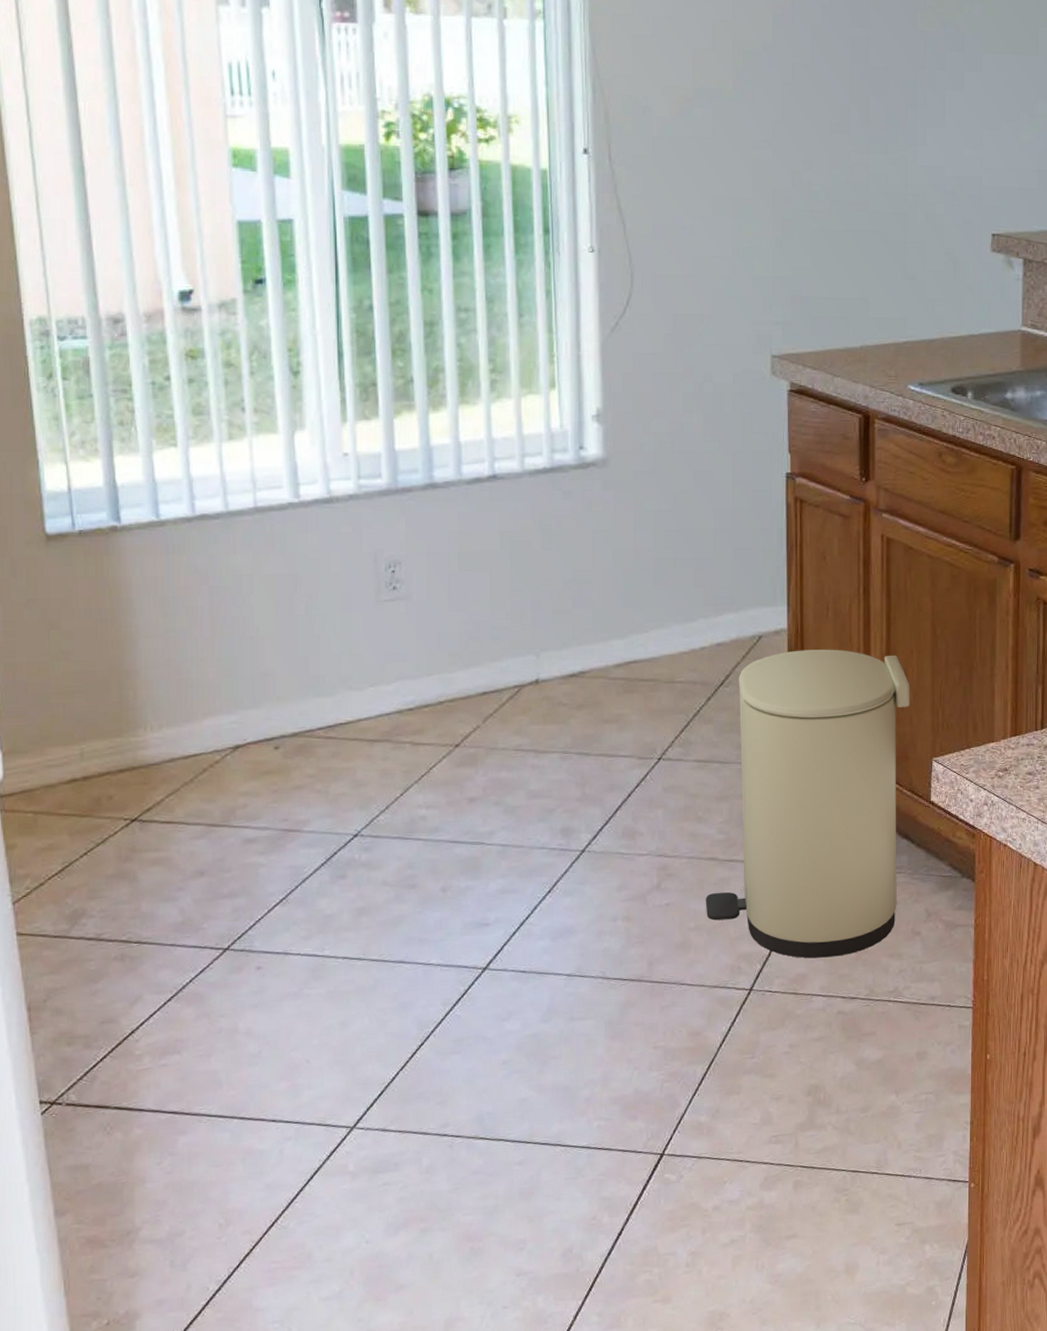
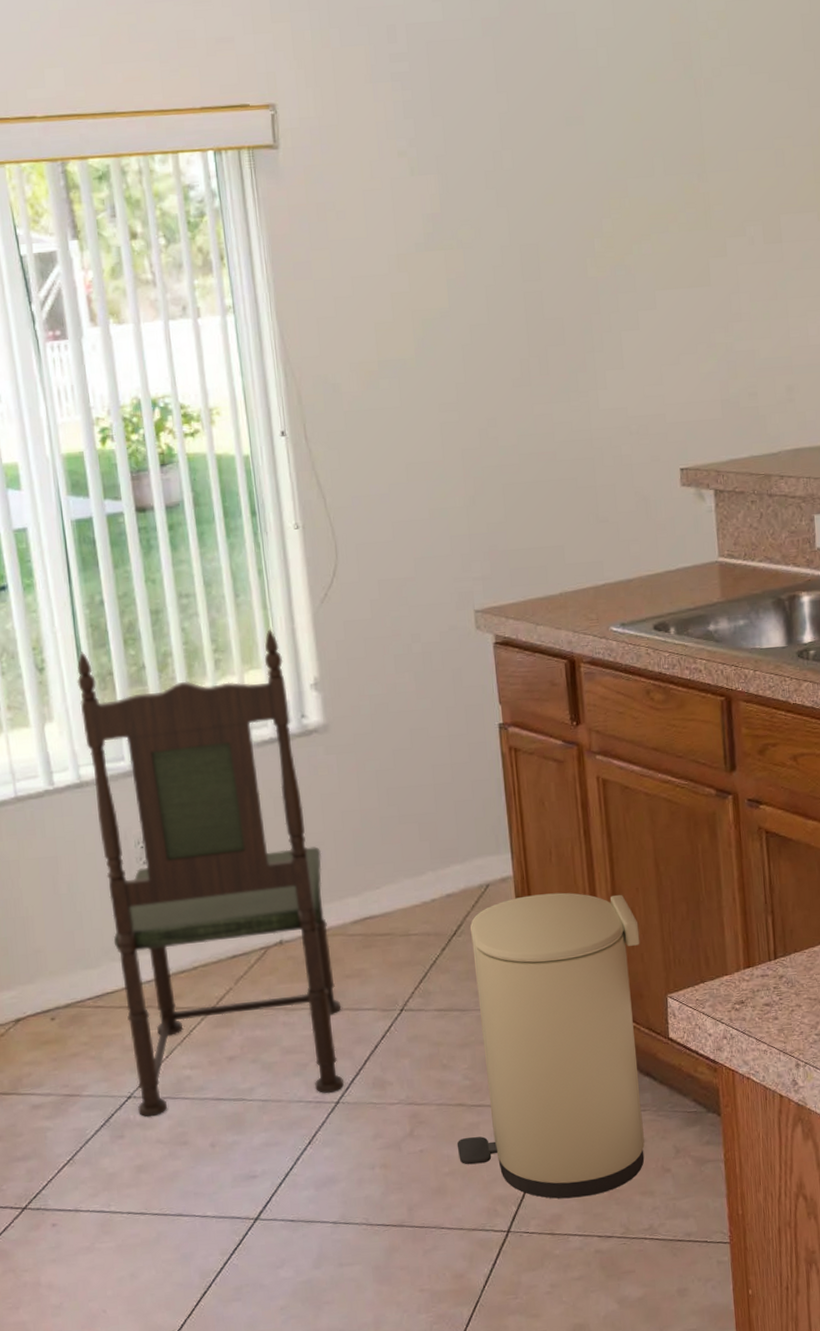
dining chair: none [335,354,596,858] -> present [76,629,345,1117]

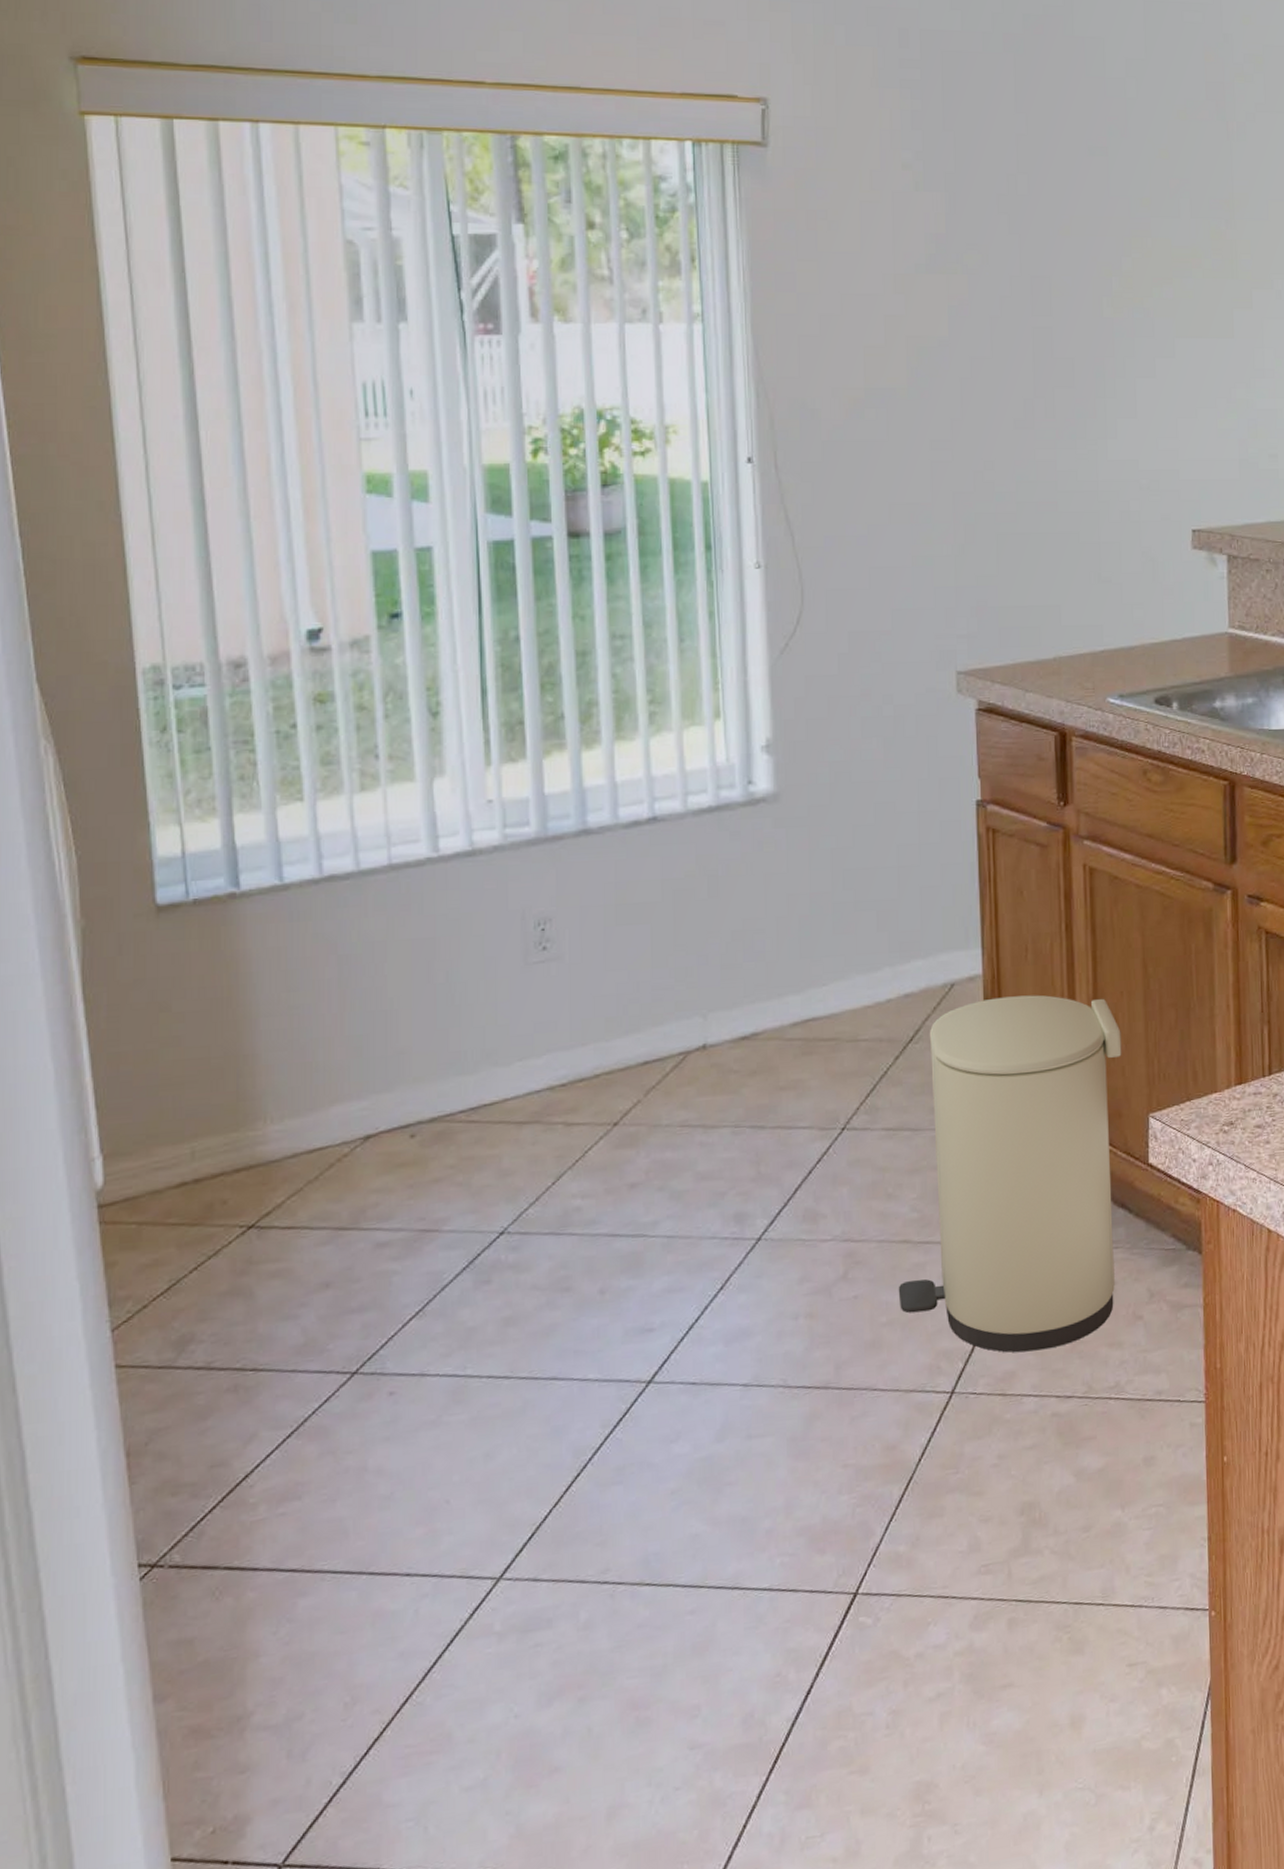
dining chair: present [76,629,345,1117] -> none [478,681,772,1258]

